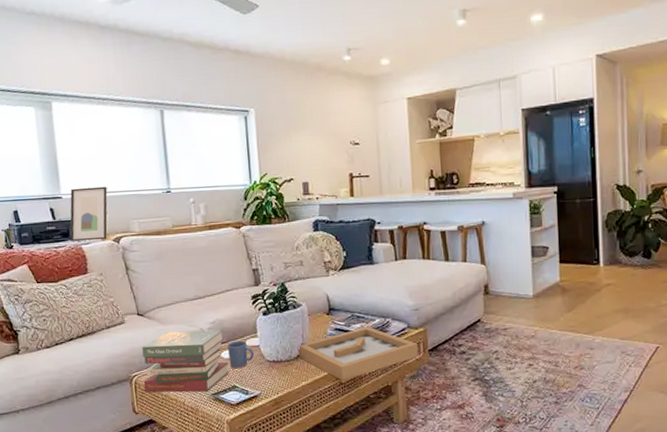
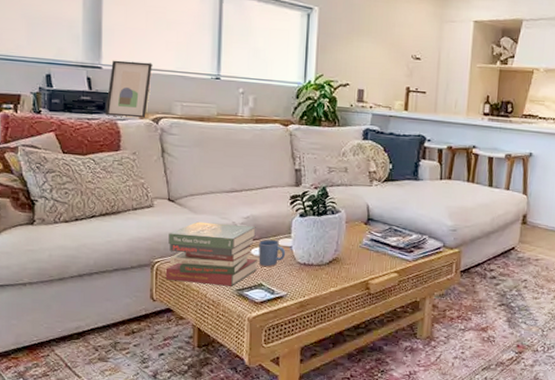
decorative tray: present [298,327,418,381] -> none [331,241,450,292]

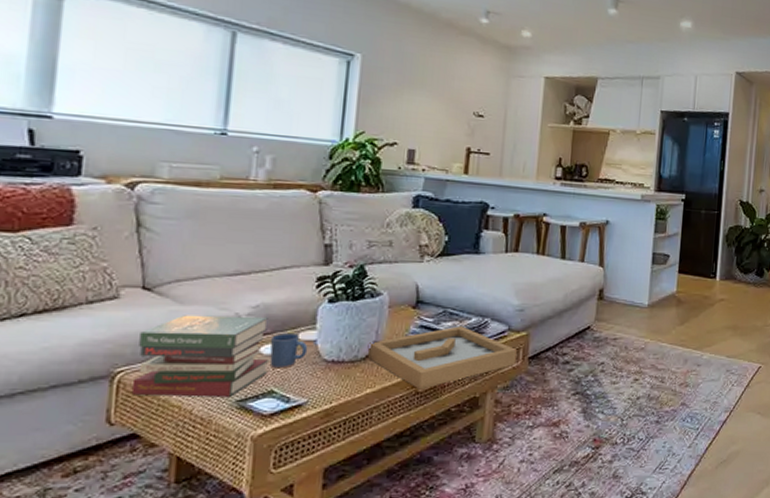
picture frame: present [105,60,154,118] -> none [53,107,132,183]
decorative tray: none [331,241,450,292] -> present [368,326,517,390]

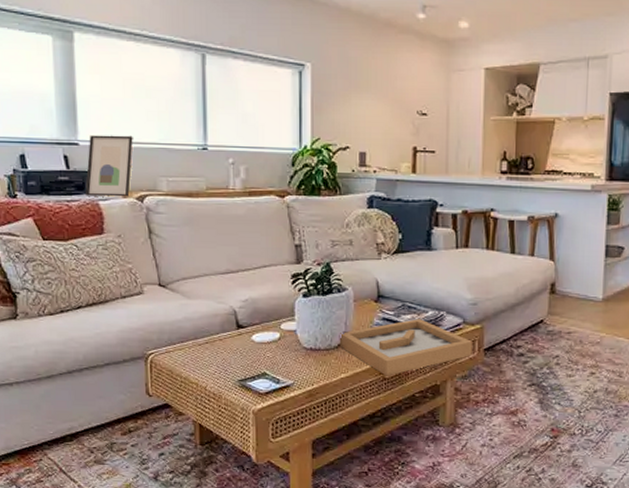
picture frame: none [53,107,132,183] -> present [85,135,135,198]
books: present [131,315,268,397] -> none [160,307,259,377]
mug: present [269,332,308,369] -> none [259,323,290,355]

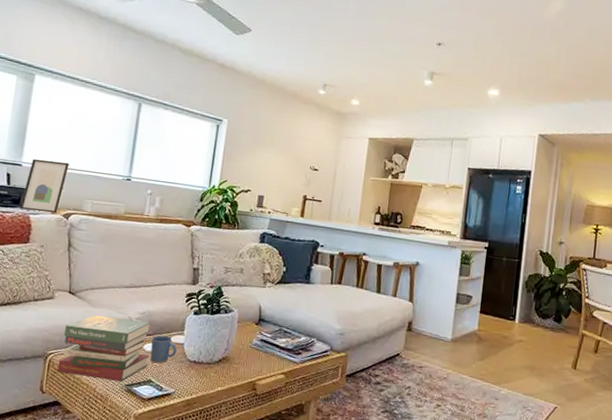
books: none [160,307,259,377] -> present [57,315,151,382]
mug: none [259,323,290,355] -> present [150,335,178,364]
decorative tray: present [340,319,472,376] -> none [220,342,337,393]

